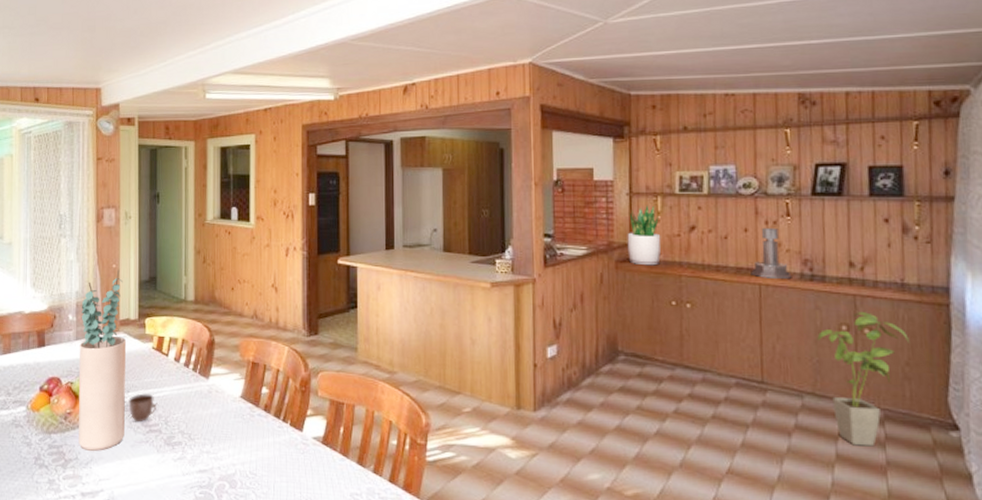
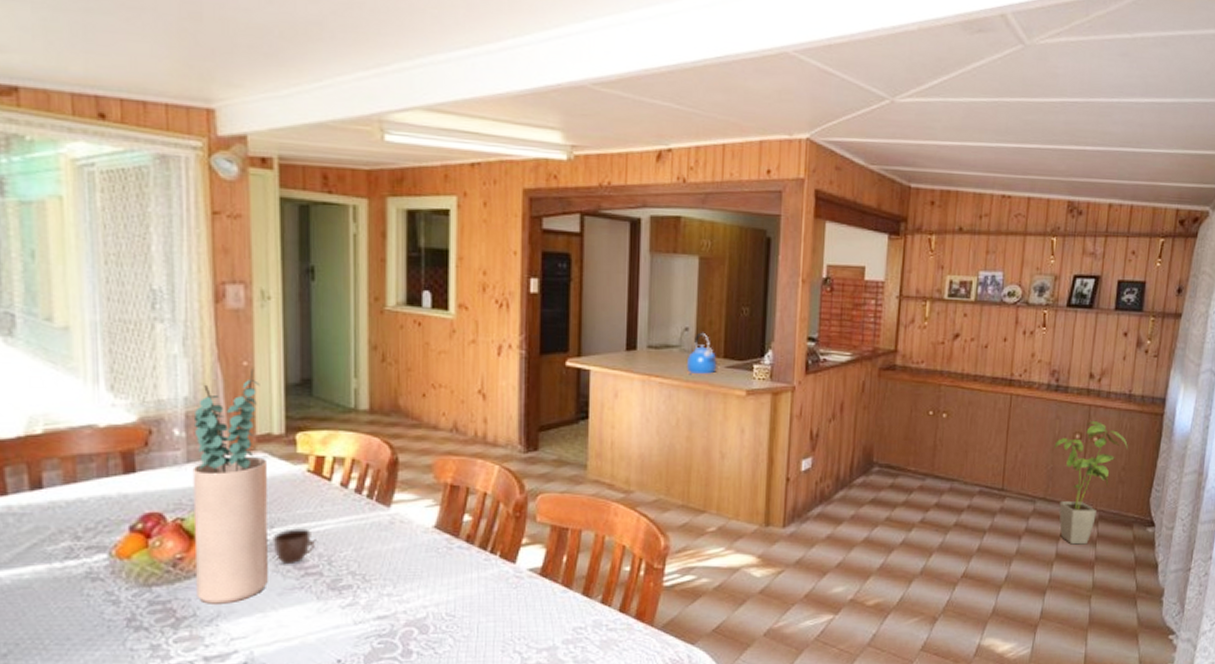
kettle: none [436,232,463,270] -> present [686,332,717,375]
planter: present [627,205,662,266] -> none [891,310,927,374]
paper towel holder: present [751,227,792,280] -> none [1004,337,1040,390]

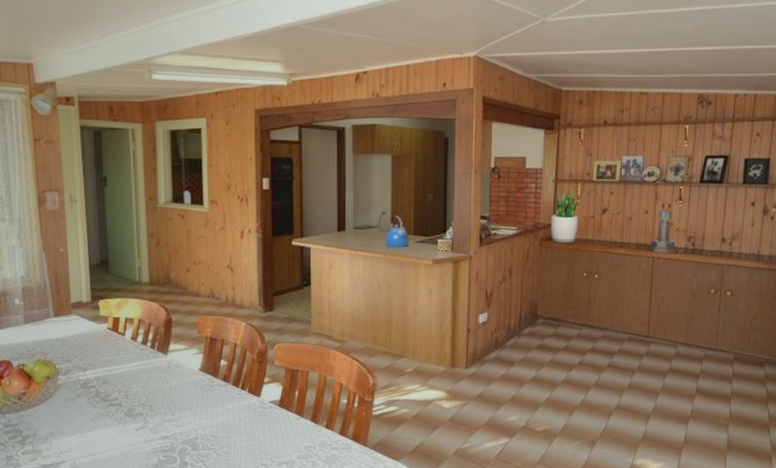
vase: present [192,368,268,604] -> none [28,253,84,427]
cup: present [273,528,315,565] -> none [86,371,115,398]
planter: none [891,310,927,374] -> present [550,191,579,243]
paper towel holder: none [1004,337,1040,390] -> present [647,210,678,253]
house plant: present [1054,421,1128,545] -> none [692,278,758,382]

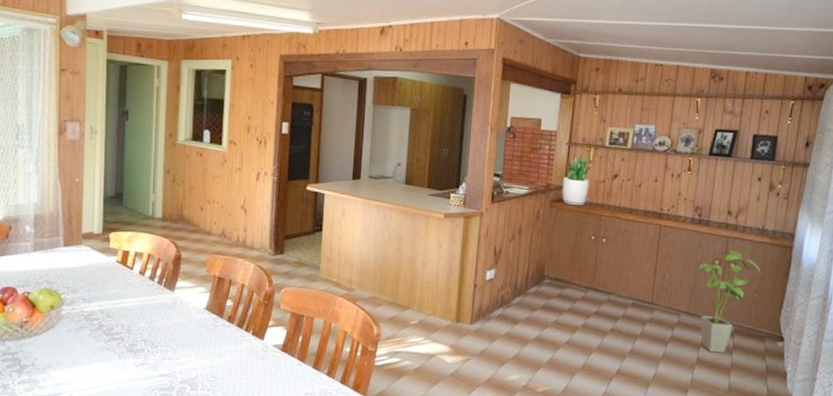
kettle: present [384,215,409,249] -> none [398,167,422,201]
paper towel holder: present [647,210,678,253] -> none [655,179,685,223]
house plant: none [692,278,758,382] -> present [696,250,761,353]

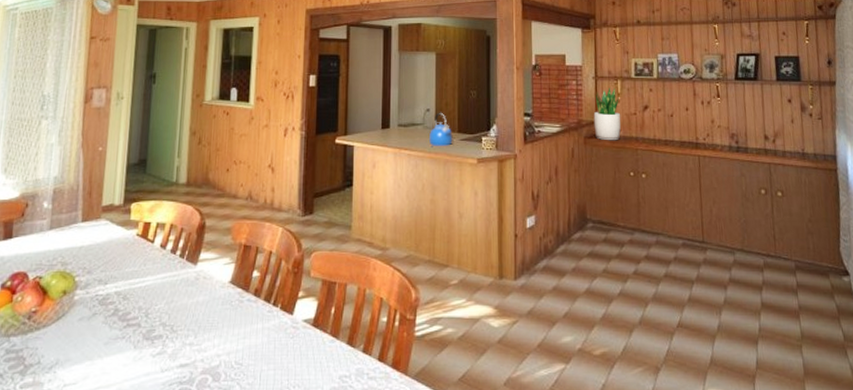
kettle: none [398,167,422,201] -> present [428,112,453,147]
house plant: present [696,250,761,353] -> none [743,178,810,294]

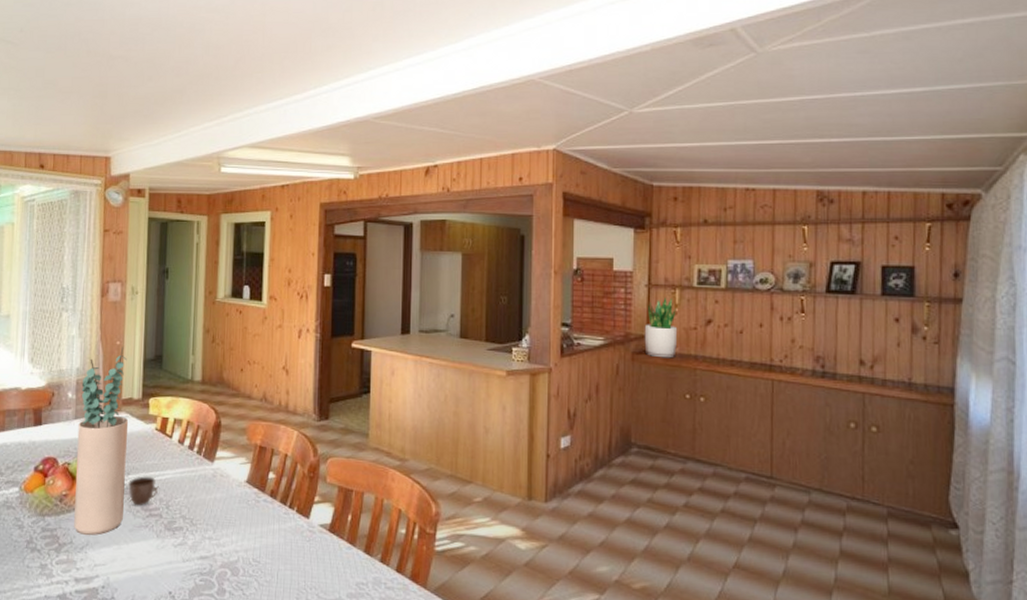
vase: none [42,152,109,353] -> present [74,347,128,535]
cup: none [105,284,137,317] -> present [128,476,158,506]
kettle: present [428,112,453,147] -> none [452,318,480,357]

